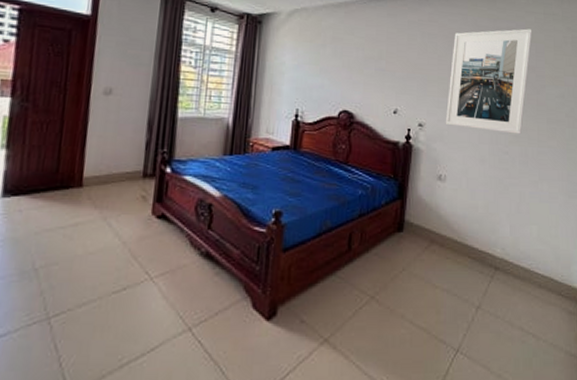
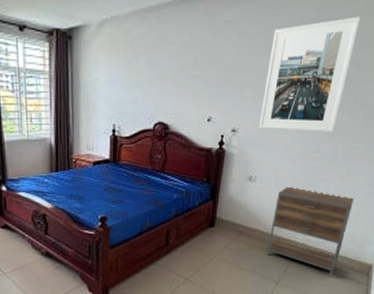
nightstand: none [463,189,551,302] -> present [266,186,354,276]

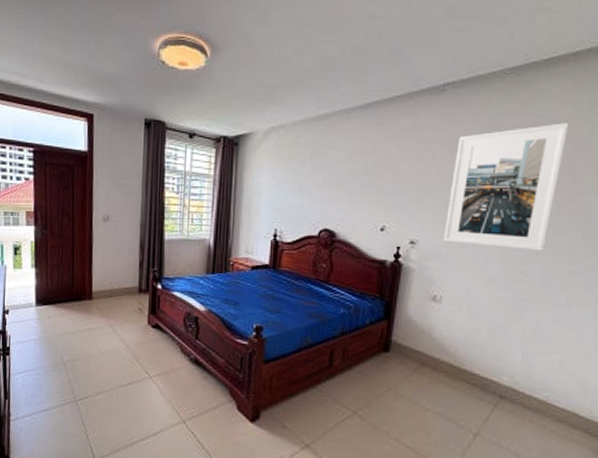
nightstand: present [266,186,354,276] -> none [459,312,580,437]

